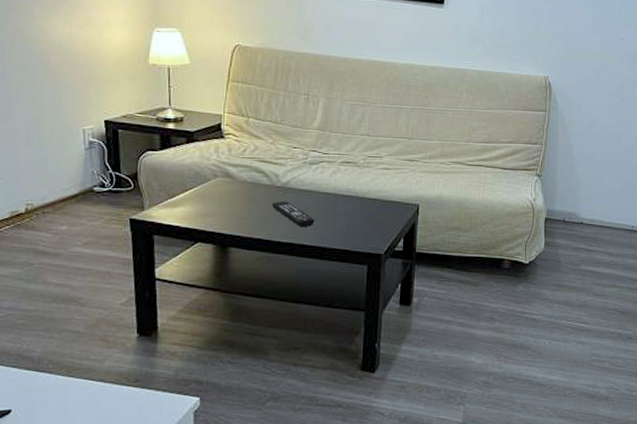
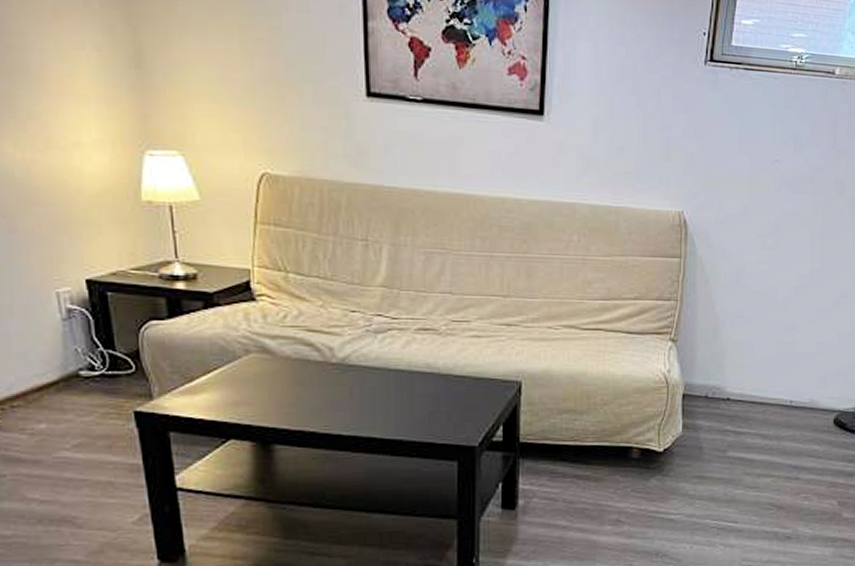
remote control: present [271,201,315,228] -> none [326,382,386,416]

